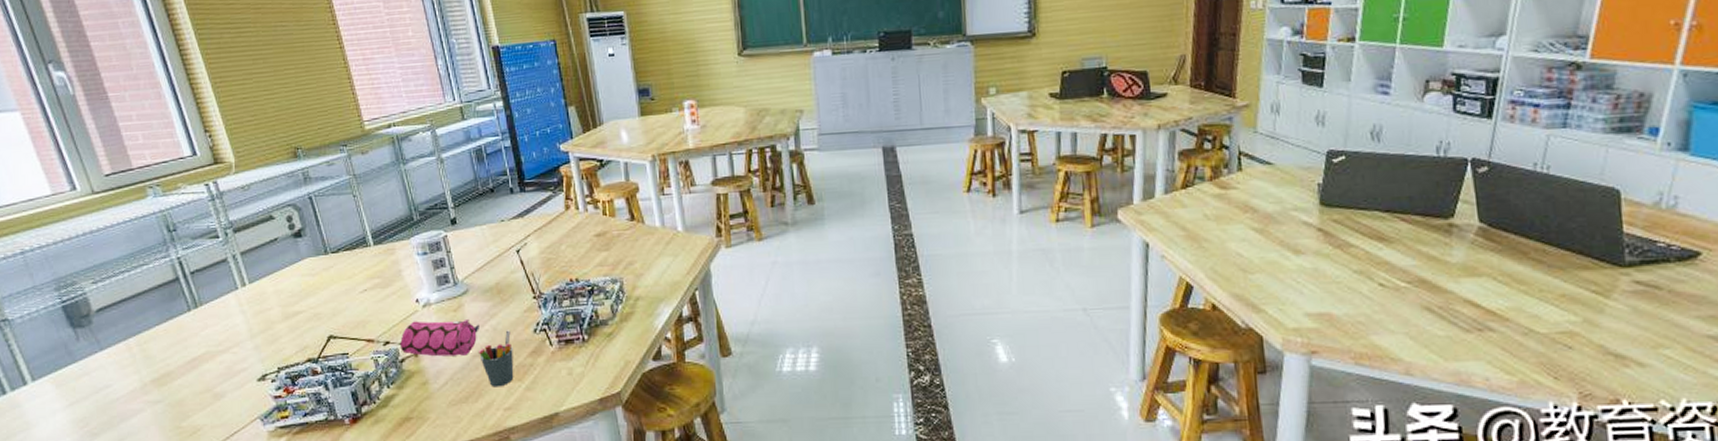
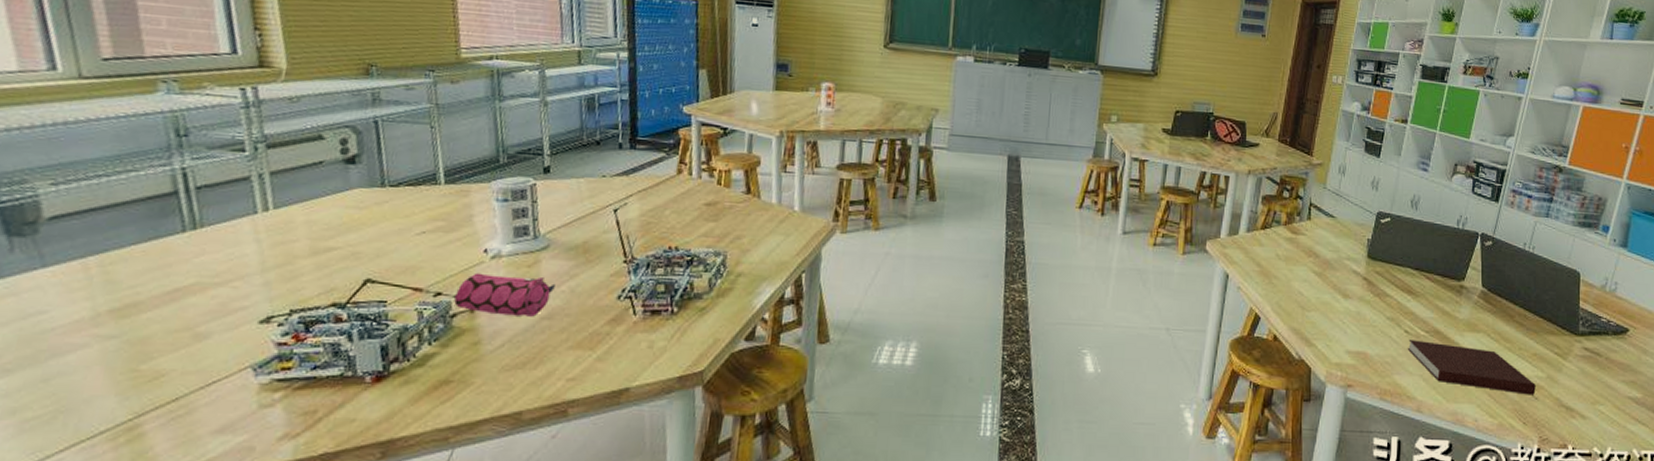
pen holder: present [478,330,514,387] -> none [547,293,591,355]
notebook: none [1384,292,1569,345] -> present [1407,338,1536,395]

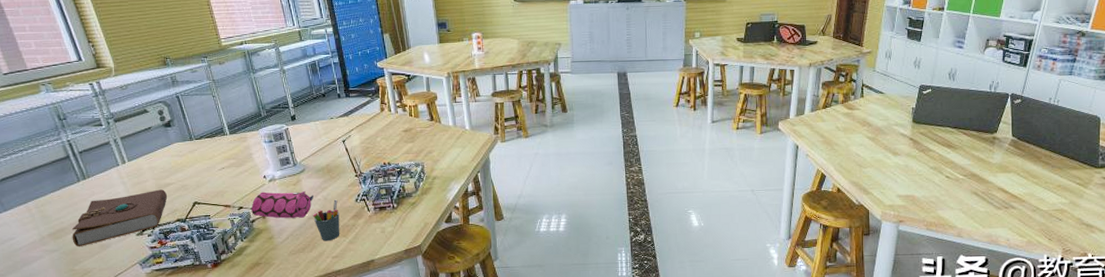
book: none [147,255,325,335] -> present [72,189,168,247]
pen holder: none [547,293,591,355] -> present [312,199,340,241]
notebook: present [1407,338,1536,395] -> none [948,182,1060,218]

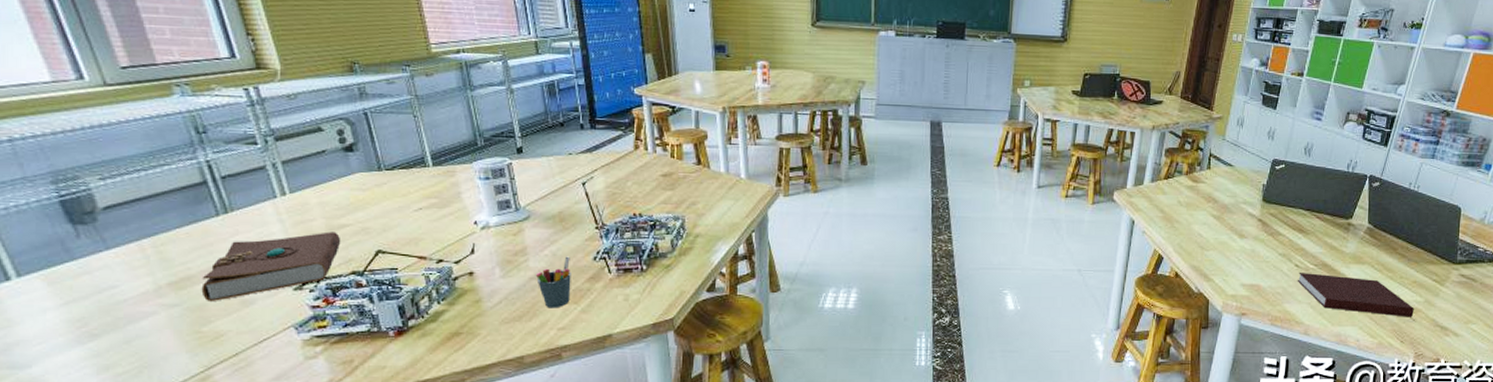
pencil case: present [251,190,313,219] -> none [454,242,539,277]
notebook: none [948,182,1060,218] -> present [1297,271,1414,317]

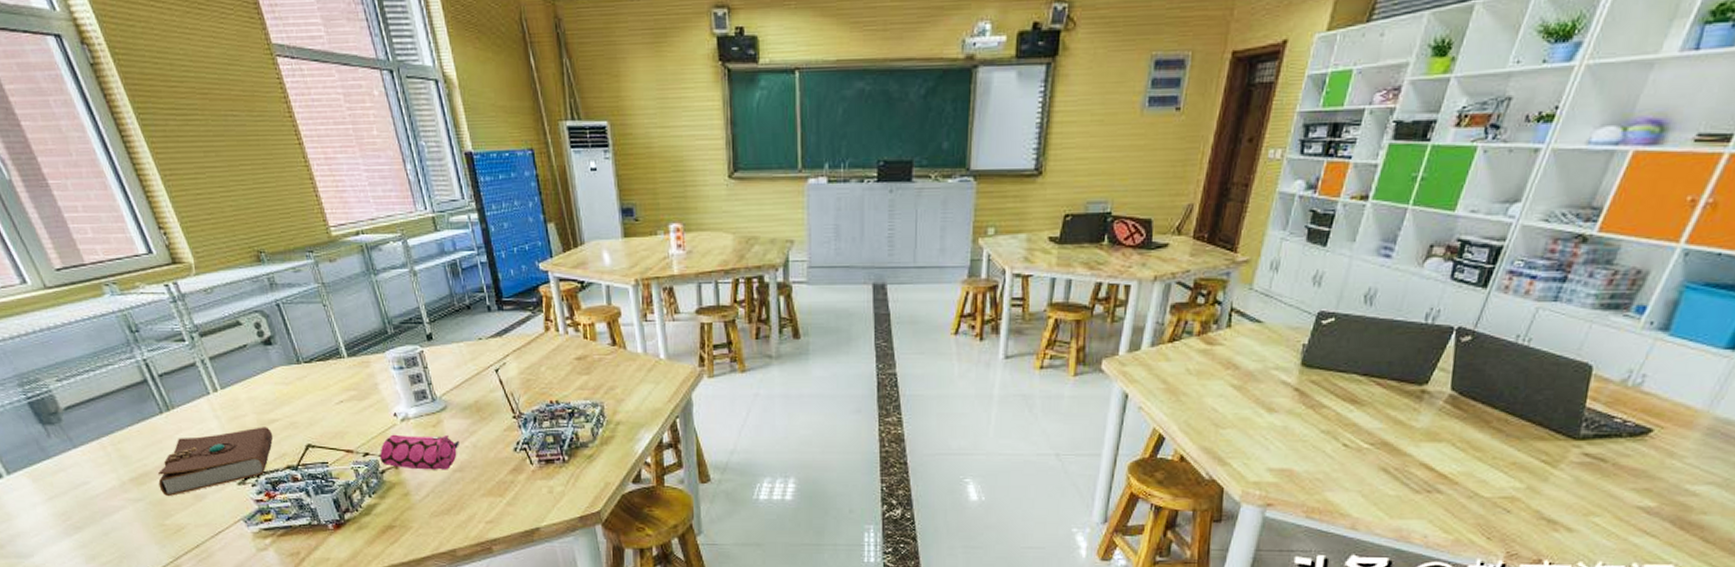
pencil case: none [454,242,539,277] -> present [380,434,459,470]
pen holder: present [535,256,571,309] -> none [458,447,495,501]
notebook: present [1297,271,1414,317] -> none [1344,452,1510,508]

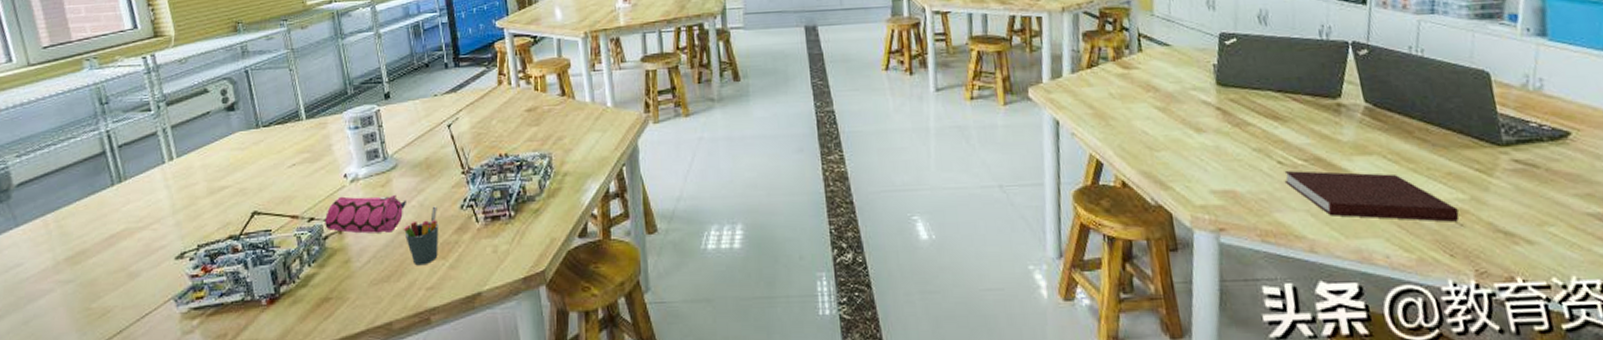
book: present [158,427,274,497] -> none [93,194,221,277]
pen holder: none [458,447,495,501] -> present [403,206,439,266]
notebook: none [1344,452,1510,508] -> present [1284,170,1460,222]

